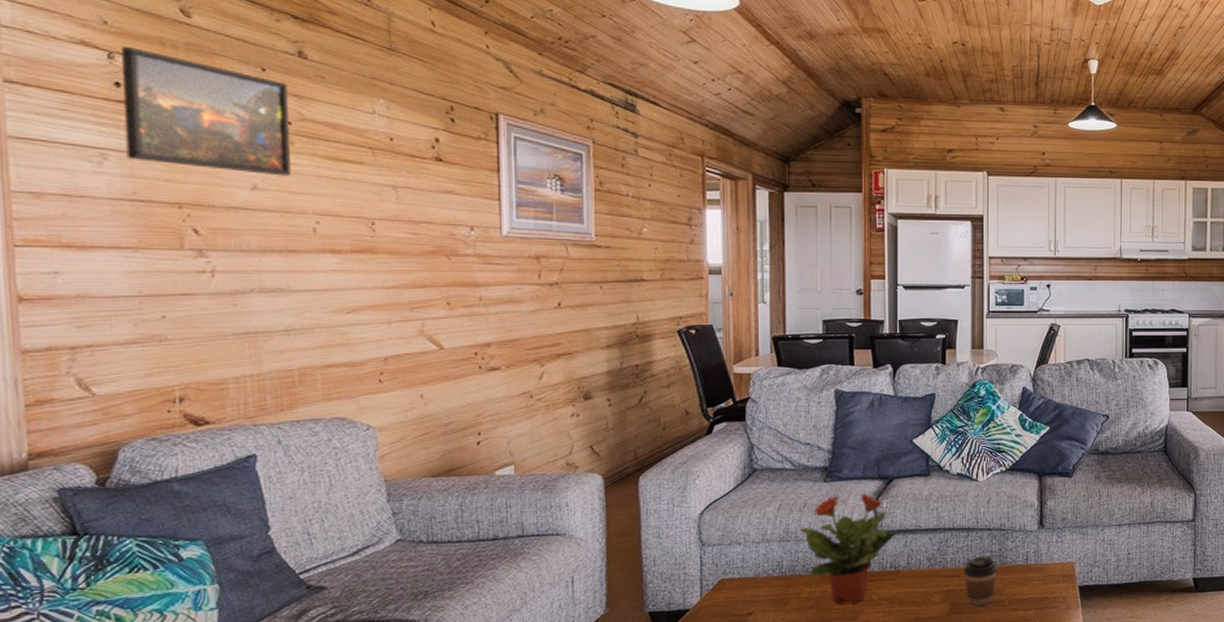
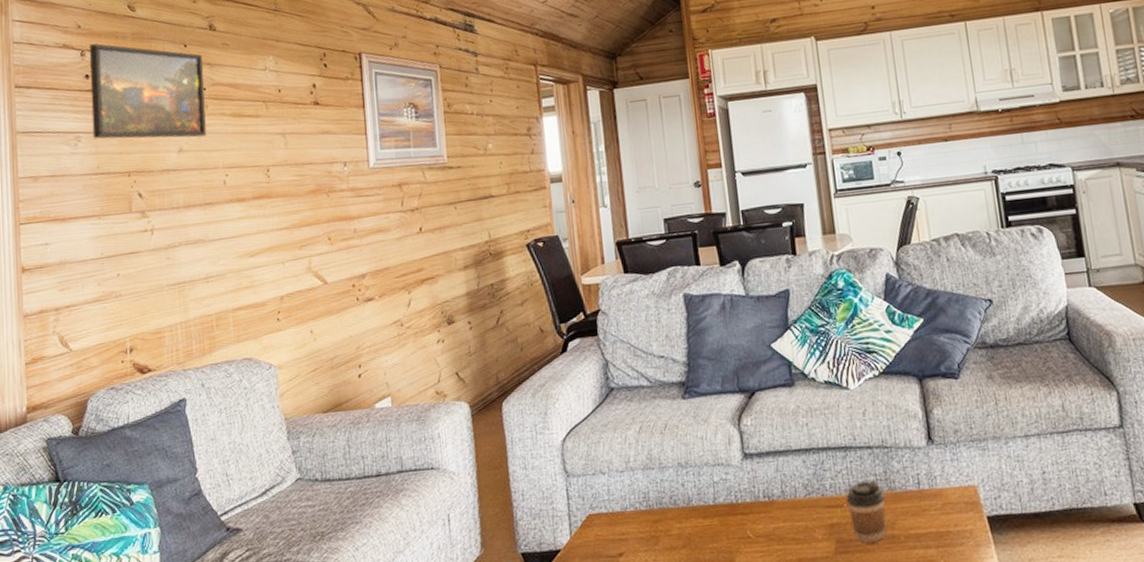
potted plant: present [799,492,898,604] -> none [662,408,768,543]

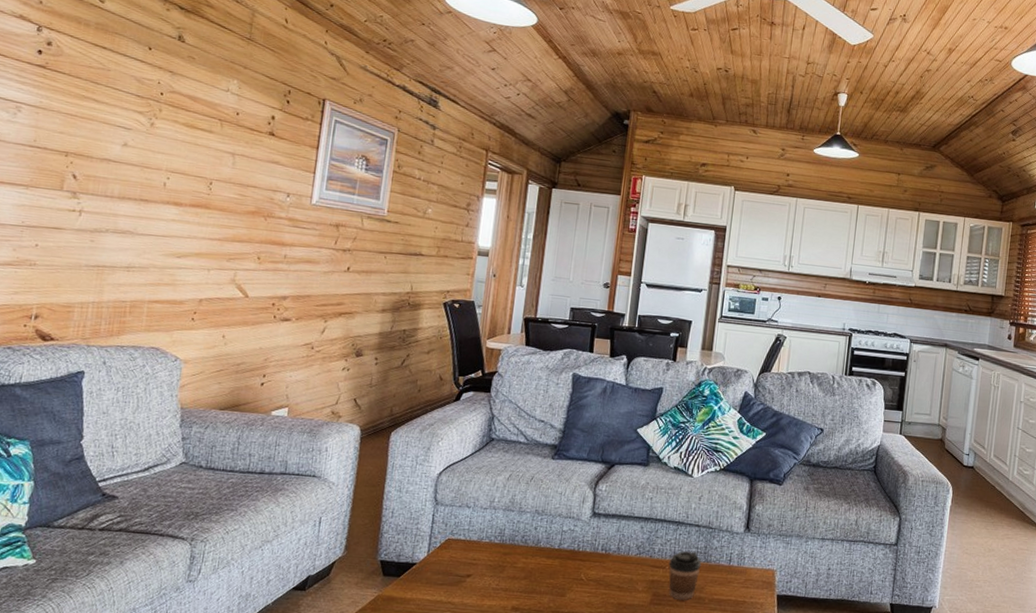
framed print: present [90,43,206,139] -> none [35,22,166,138]

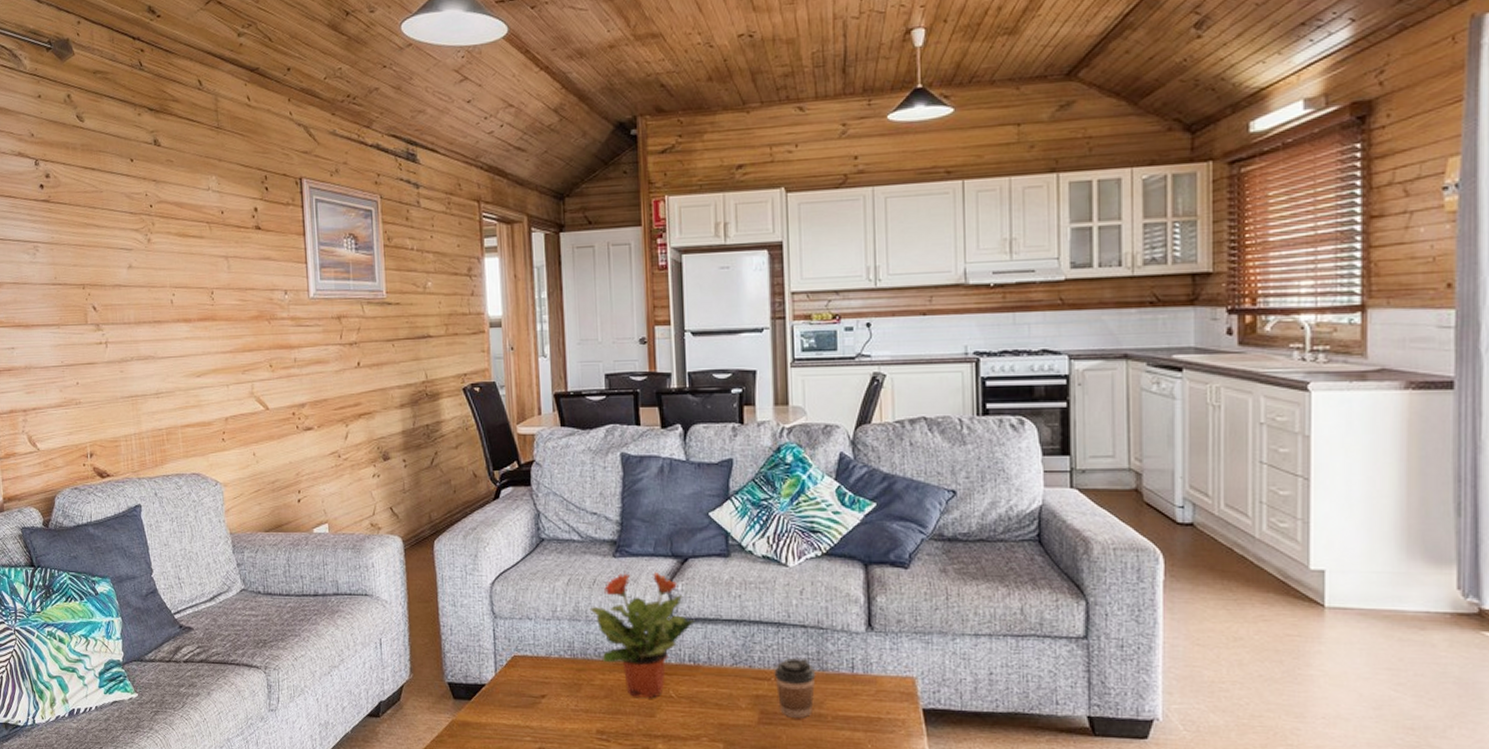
potted plant: none [524,472,613,580] -> present [589,571,696,698]

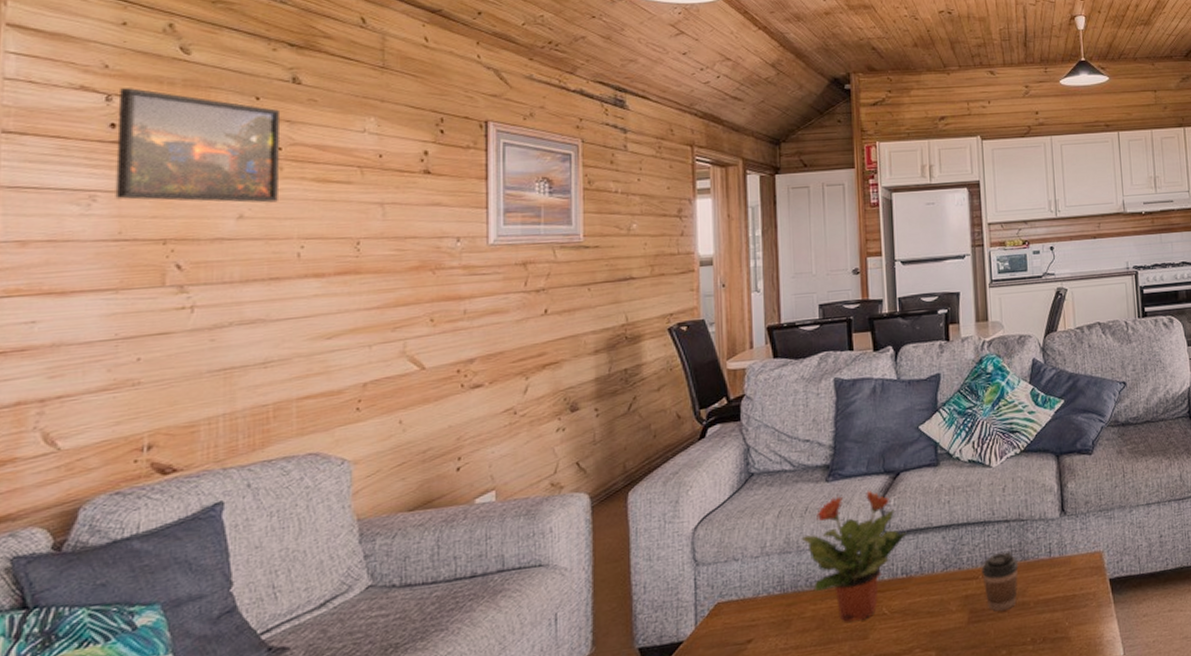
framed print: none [43,153,154,255] -> present [115,88,281,203]

